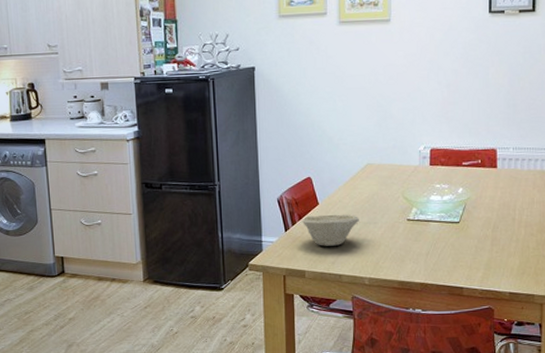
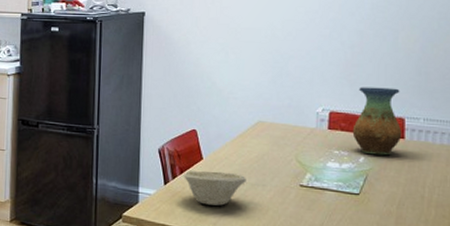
vase: none [451,121,495,185] -> present [352,87,402,156]

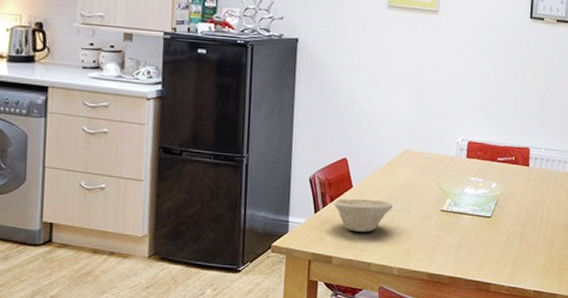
vase: present [352,87,402,156] -> none [487,119,527,182]

